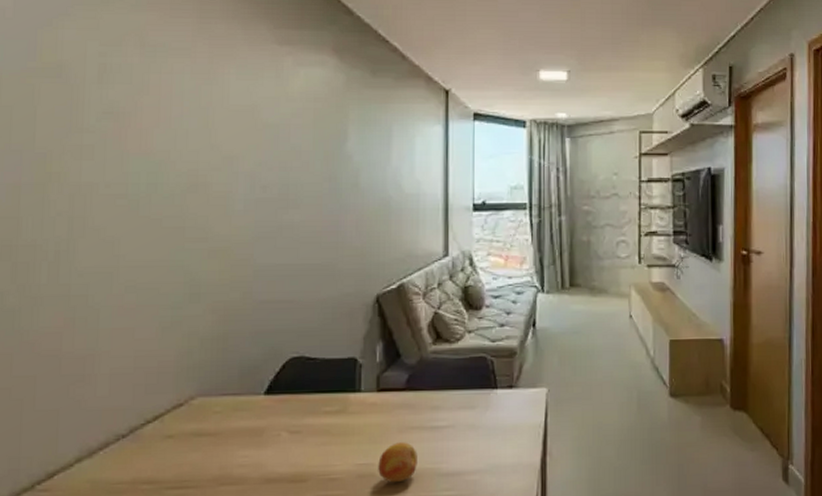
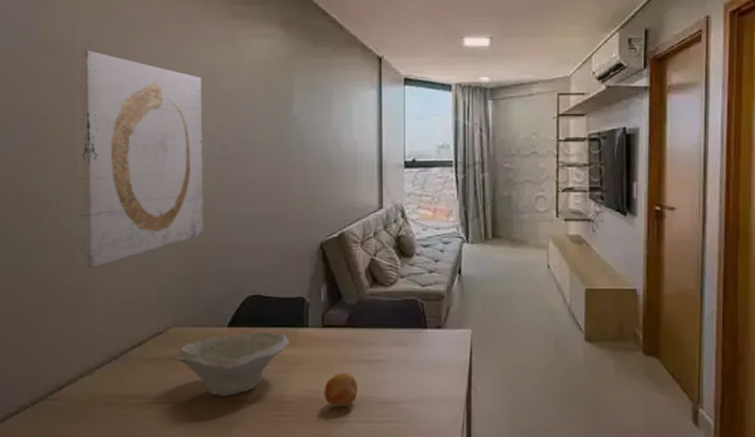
wall art: none [80,76,240,331] -> present [74,50,203,269]
bowl: none [201,398,338,476] -> present [177,331,289,396]

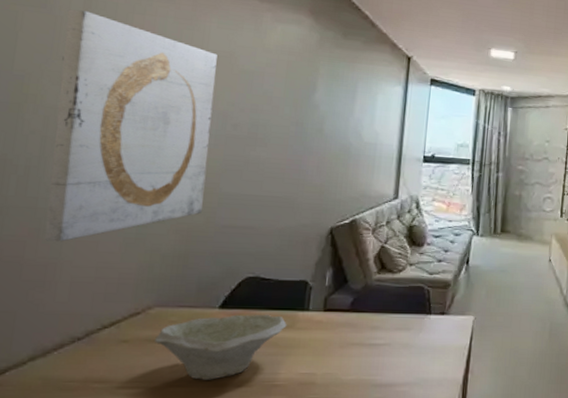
fruit: present [324,373,358,408] -> none [318,356,355,391]

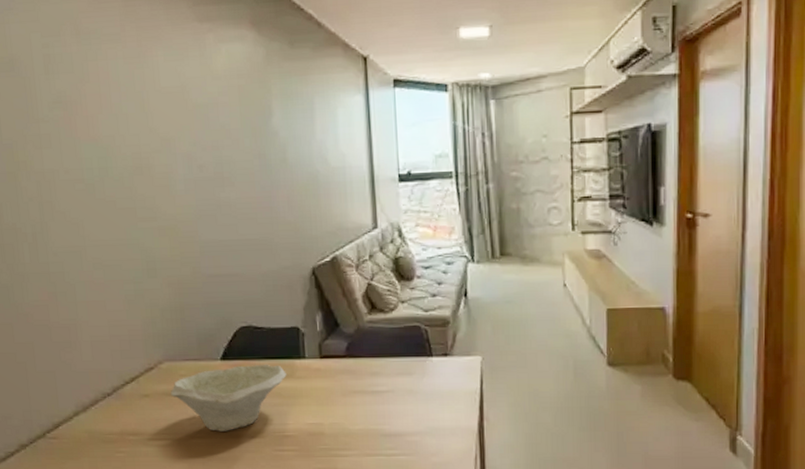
wall art: present [44,9,217,242] -> none [32,67,187,304]

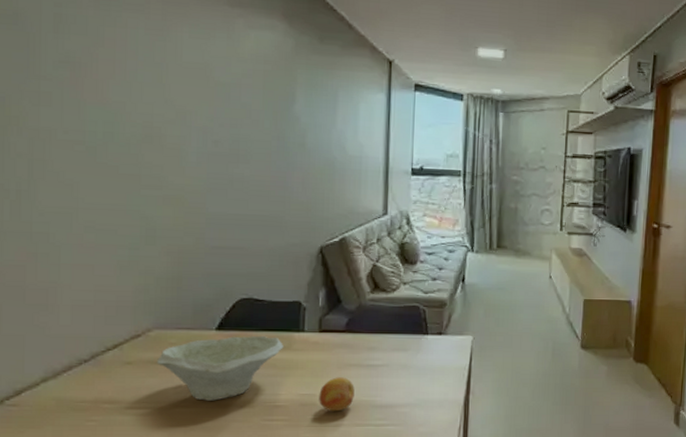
fruit: none [326,405,362,441] -> present [319,377,355,412]

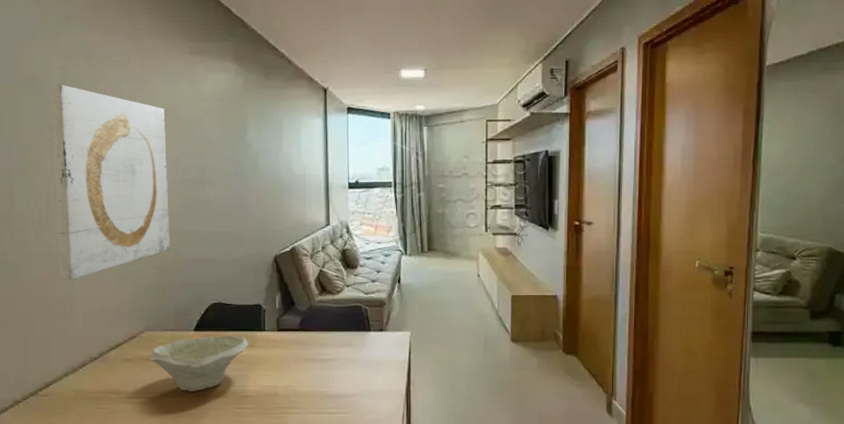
wall art: none [39,25,193,266] -> present [49,85,170,281]
fruit: present [319,377,355,412] -> none [280,370,310,401]

